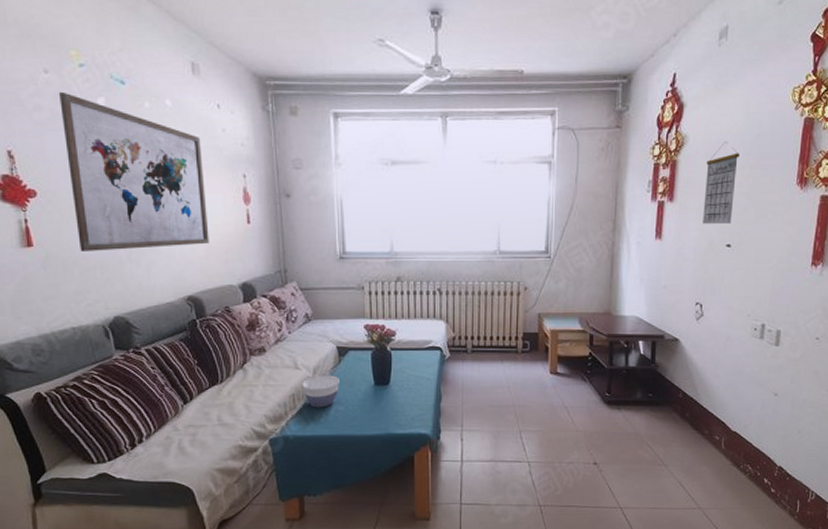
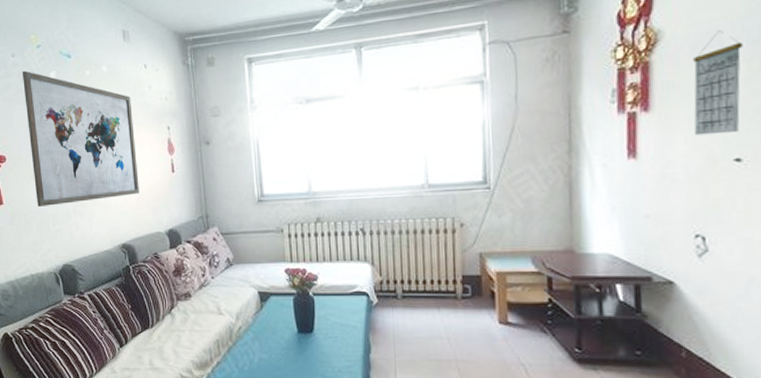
bowl: present [302,375,339,408] -> none [225,321,262,355]

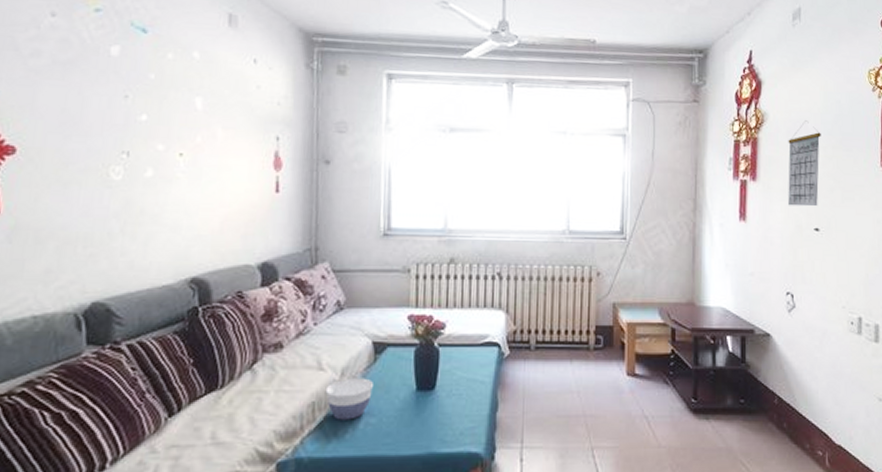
wall art: present [22,70,139,207] -> none [60,36,230,221]
bowl: none [225,321,262,355] -> present [325,378,373,420]

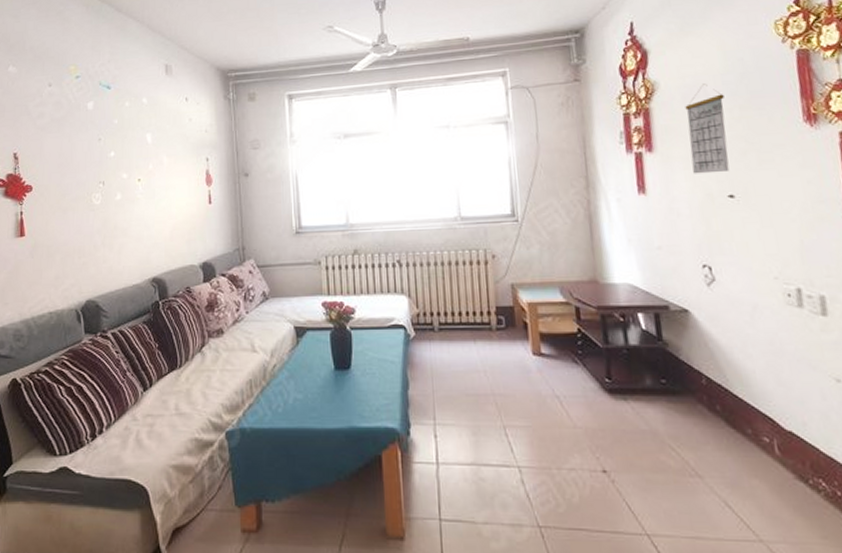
bowl: present [325,378,373,420] -> none [259,359,298,396]

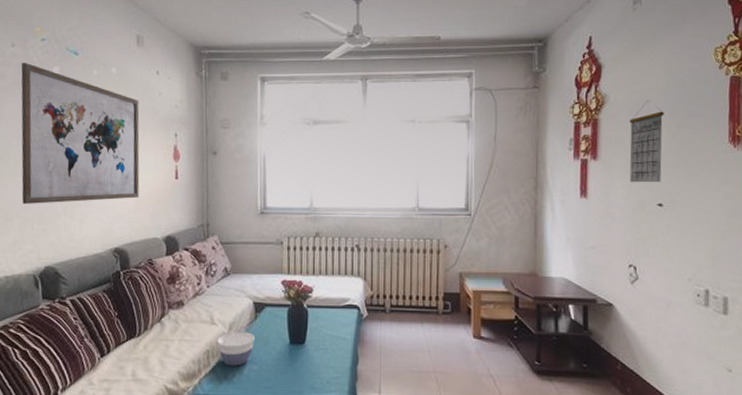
wall art: none [57,100,174,238] -> present [21,62,140,204]
bowl: none [259,359,298,396] -> present [217,331,254,366]

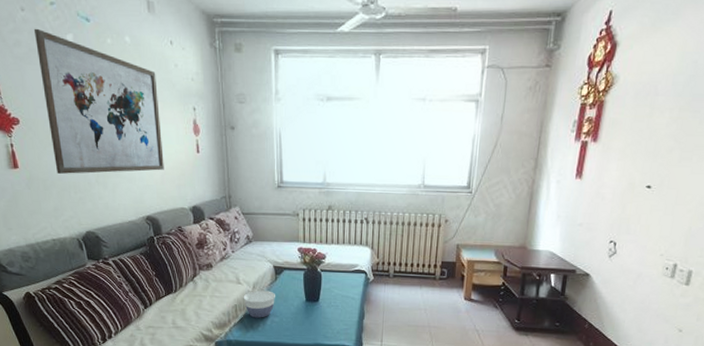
calendar: present [629,100,664,183] -> none [625,82,670,166]

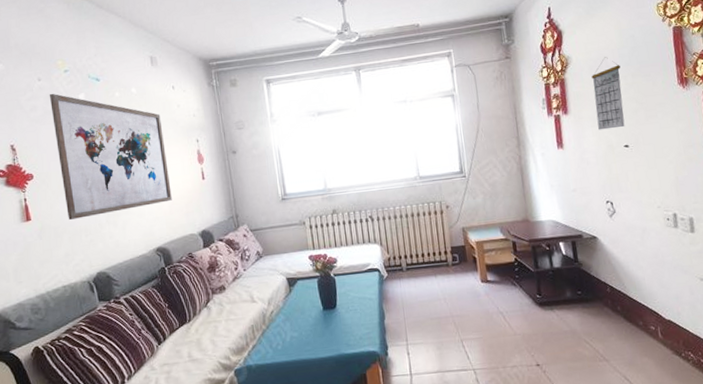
bowl: present [243,290,275,318] -> none [259,304,292,337]
calendar: none [625,82,670,166] -> present [591,57,625,130]

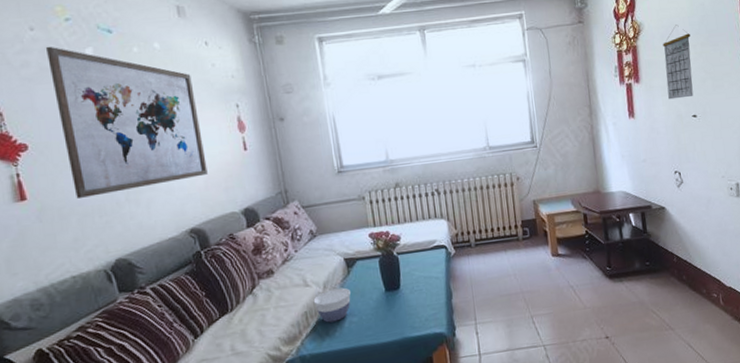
bowl: none [259,304,292,337] -> present [313,287,351,323]

